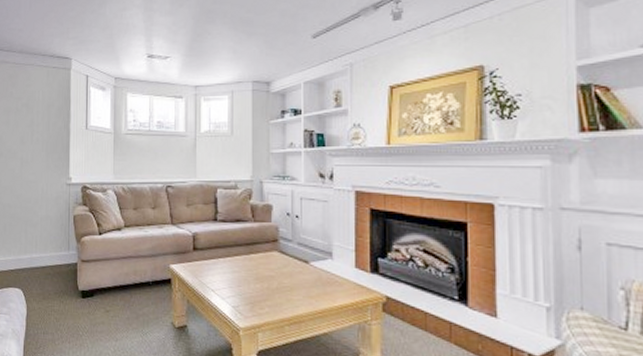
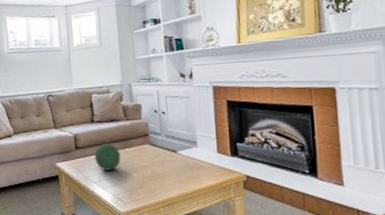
decorative orb: none [214,246,245,278] -> present [94,143,121,170]

